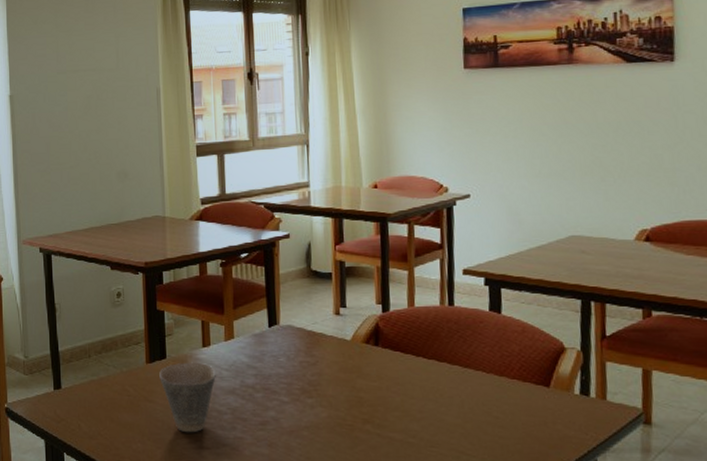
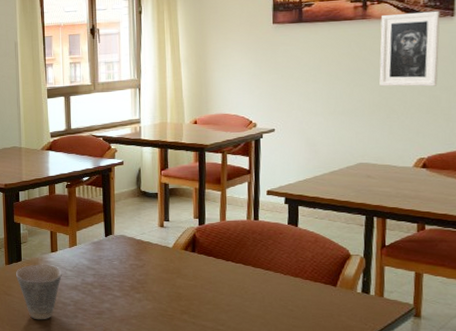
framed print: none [589,54,659,144] -> present [379,10,440,87]

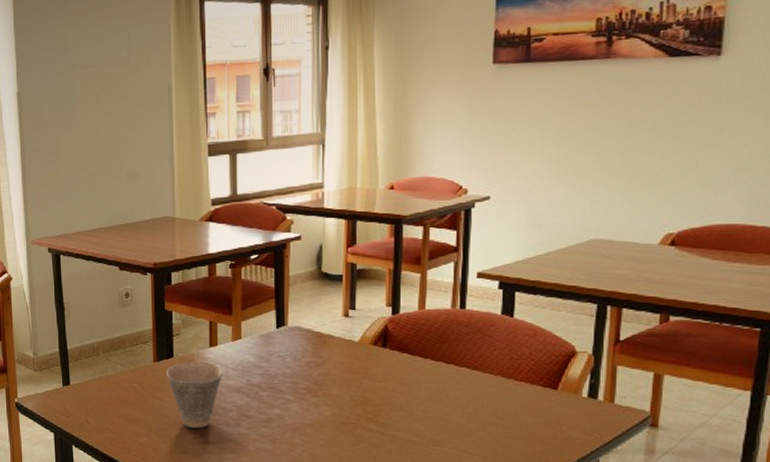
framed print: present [379,10,440,87] -> none [623,48,703,144]

